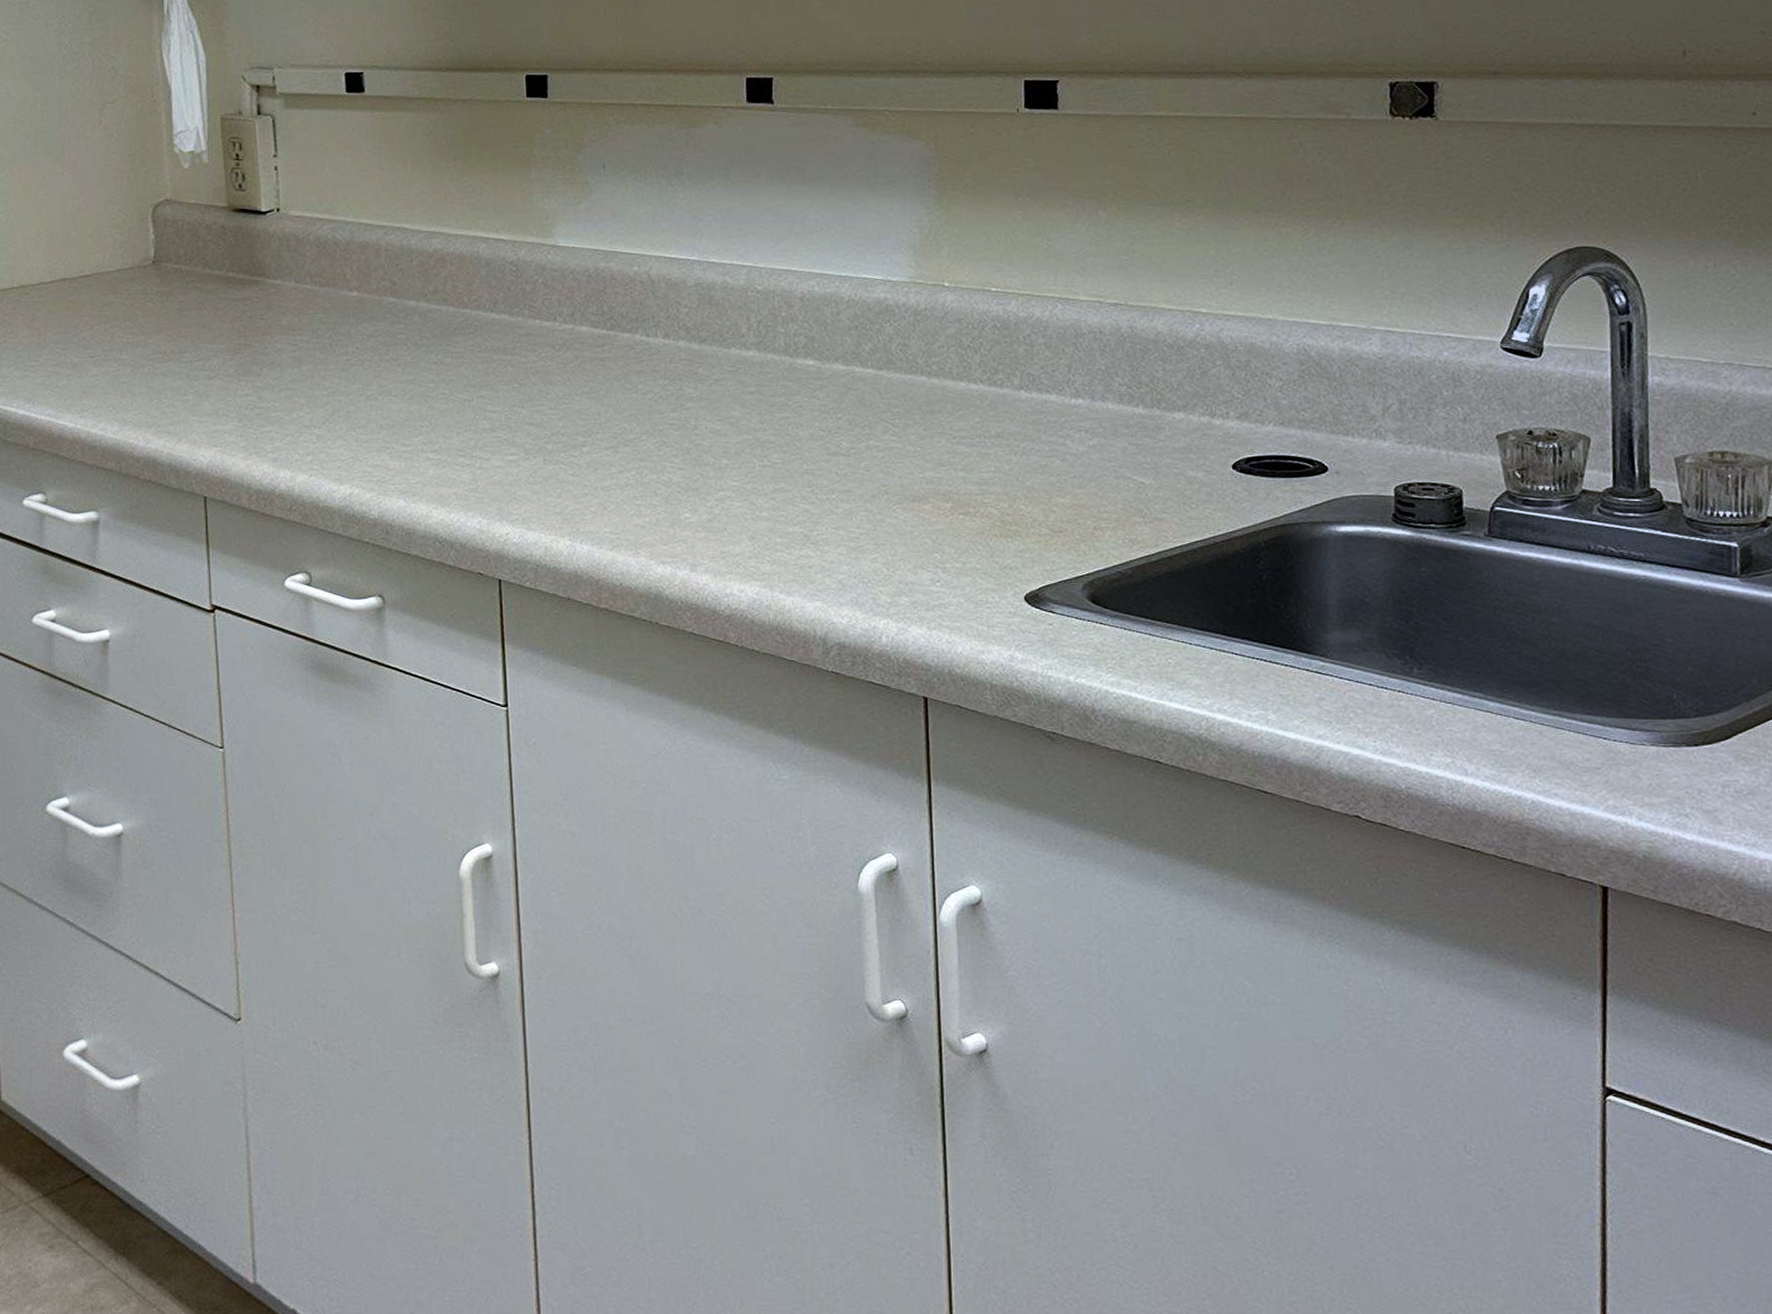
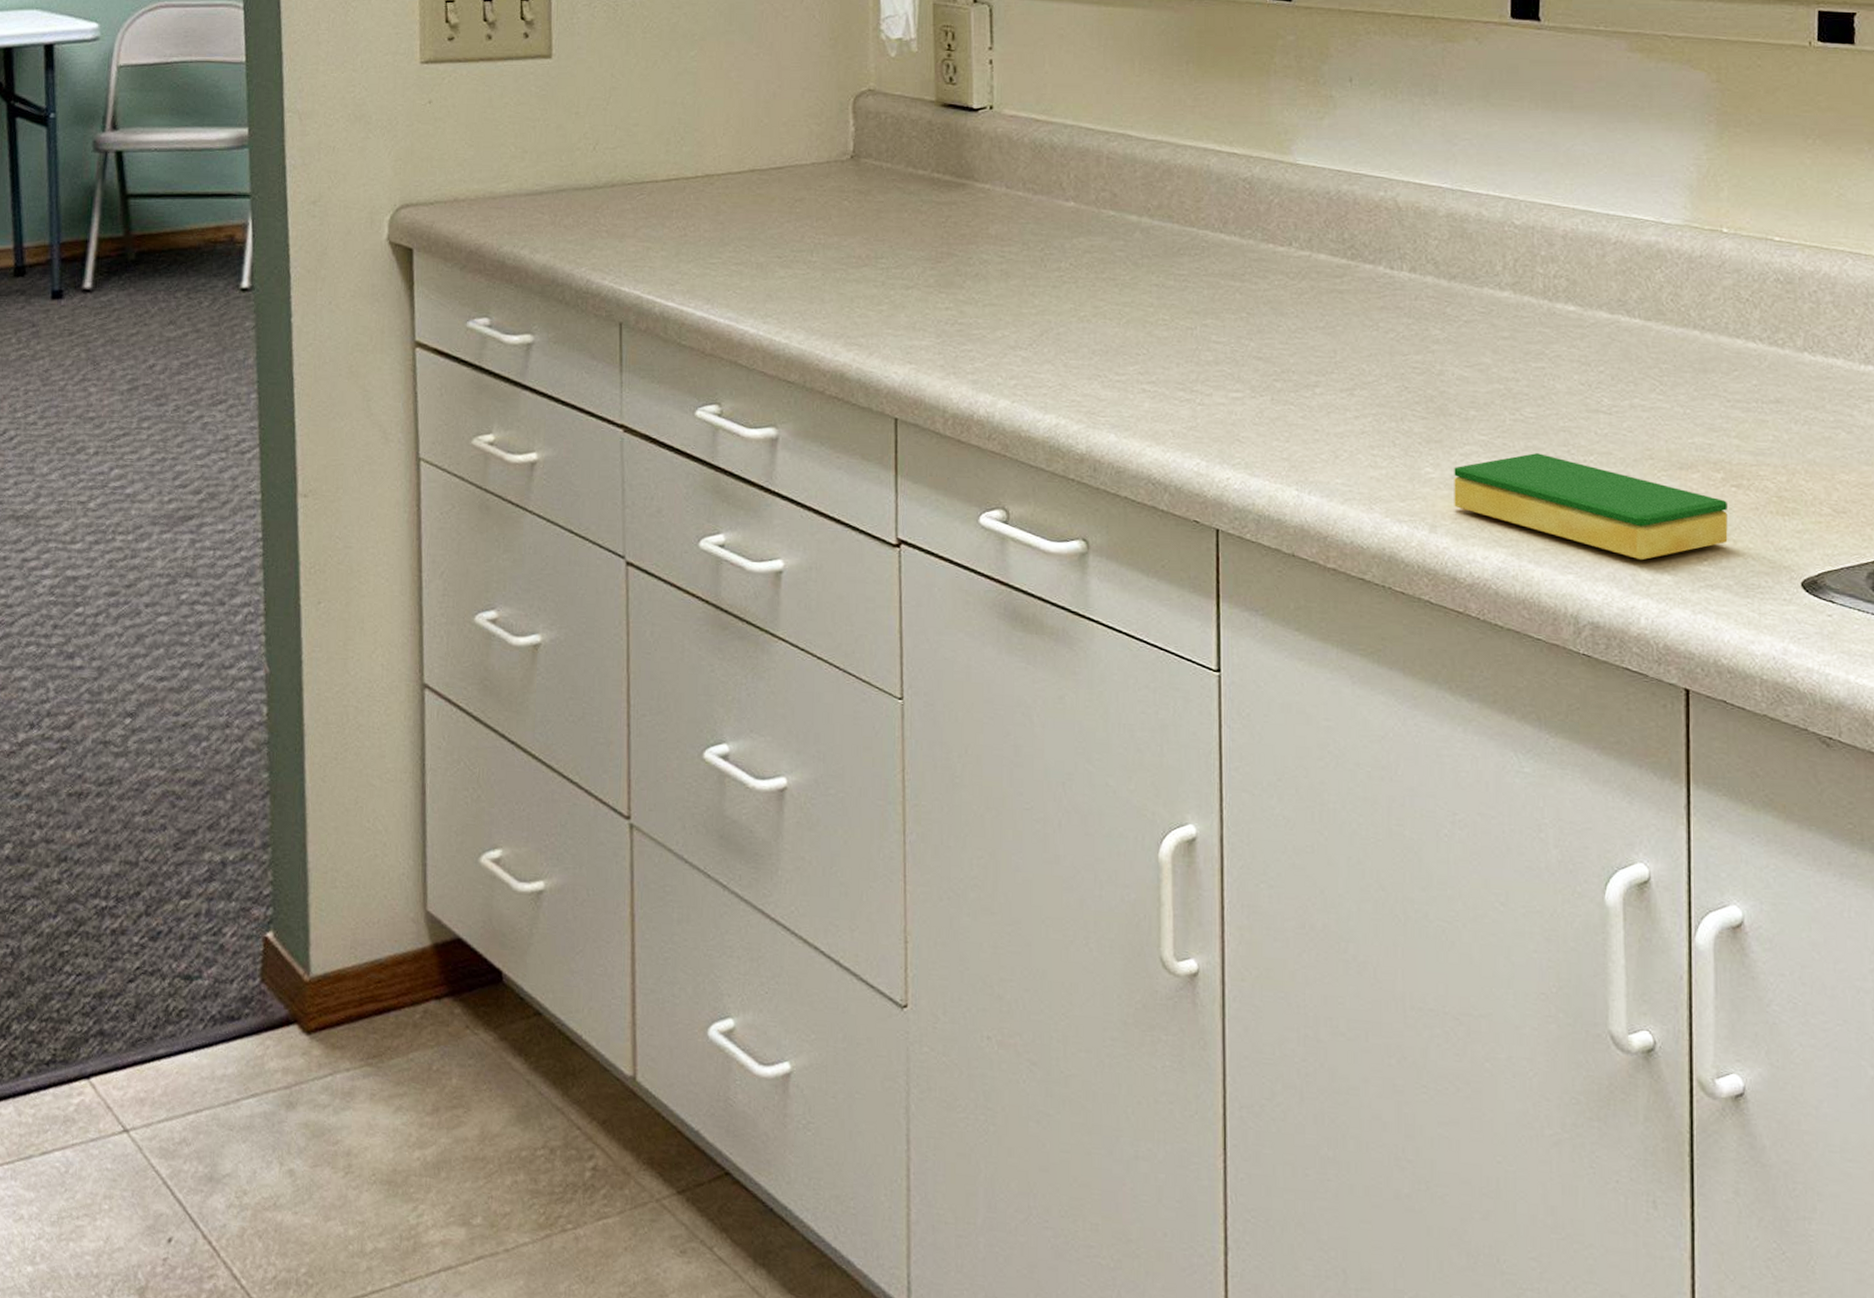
dish sponge: none [710,495,958,585] -> present [1454,453,1728,561]

